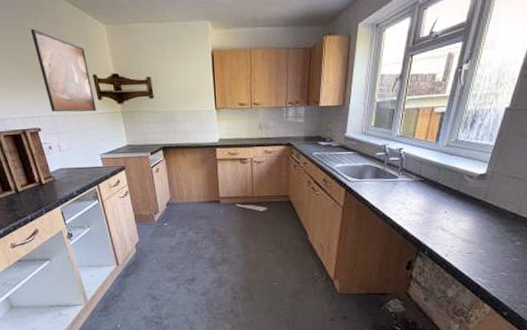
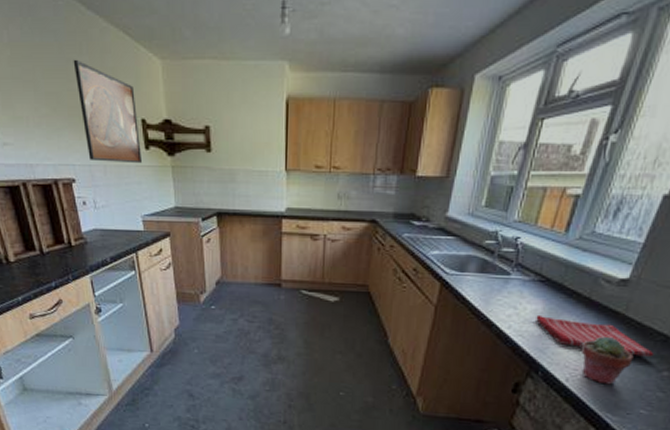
dish towel: none [420,207,509,232] -> present [536,314,654,357]
potted succulent: none [455,219,494,256] -> present [580,336,634,385]

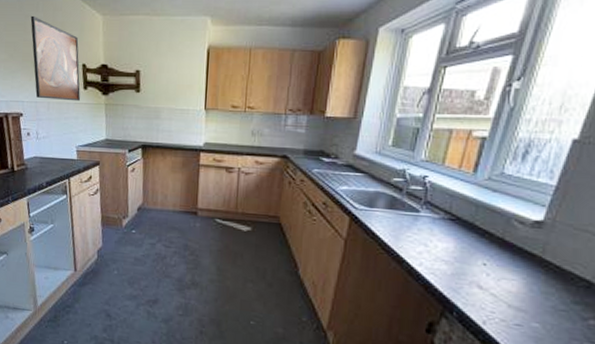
dish towel: present [536,314,654,357] -> none [448,253,578,303]
potted succulent: present [580,336,634,385] -> none [497,278,555,331]

